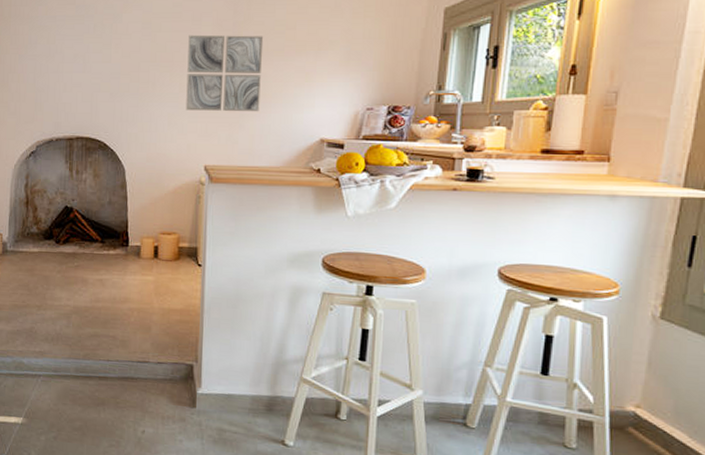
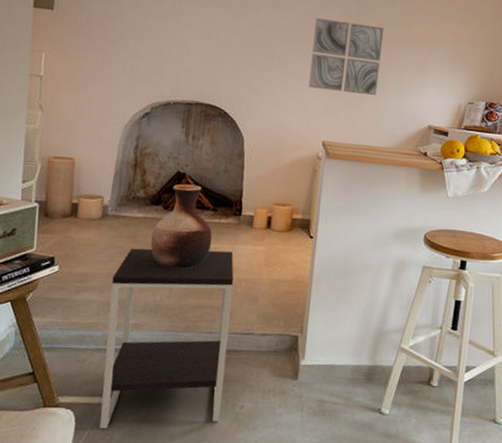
side table: none [16,281,126,446] -> present [99,248,234,430]
vase: none [46,218,103,300] -> present [150,184,213,269]

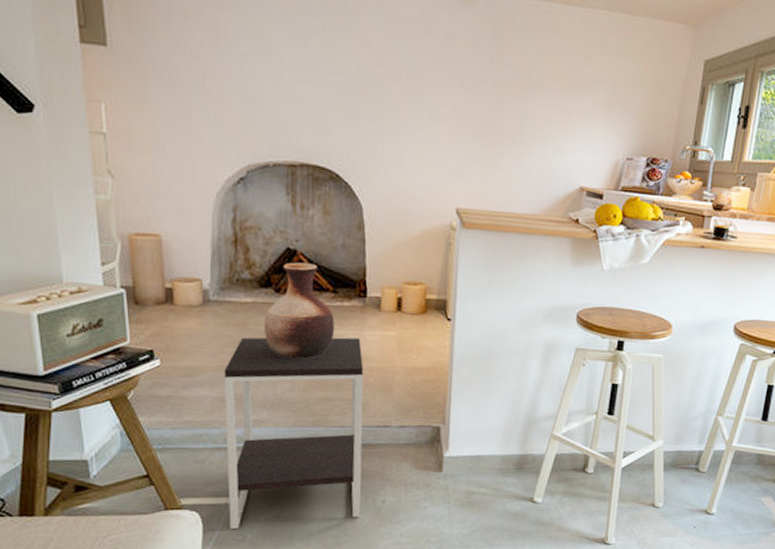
wall art: present [308,17,384,96] -> none [436,53,525,152]

